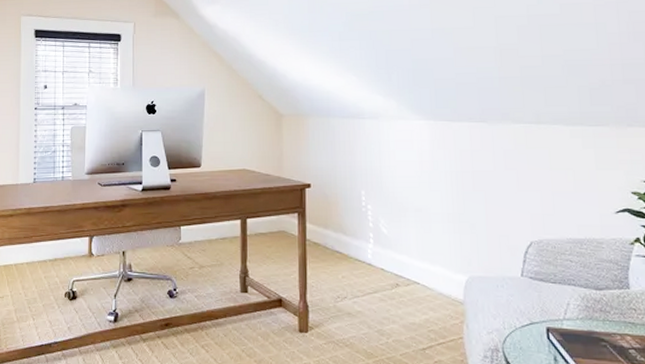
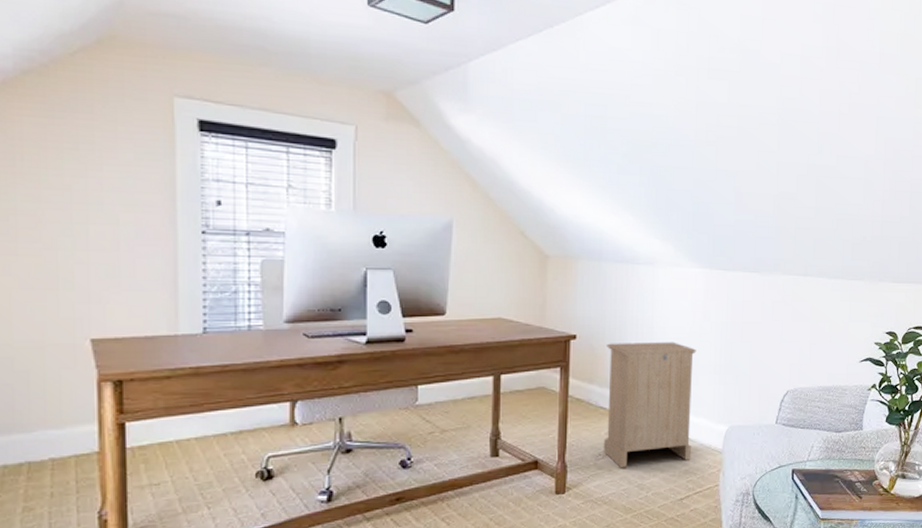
cabinet: none [338,190,430,312] -> present [604,341,697,468]

